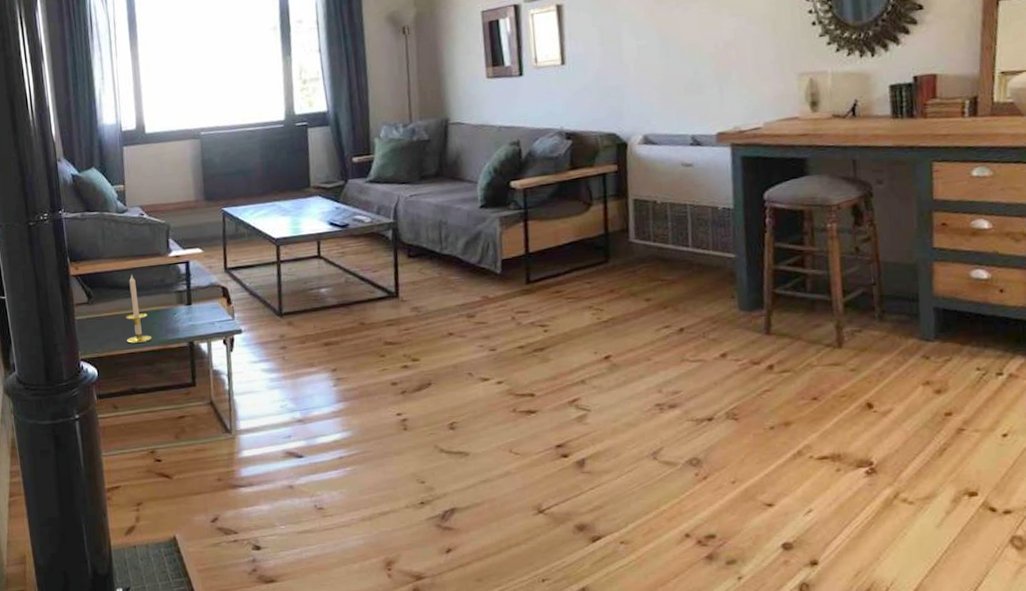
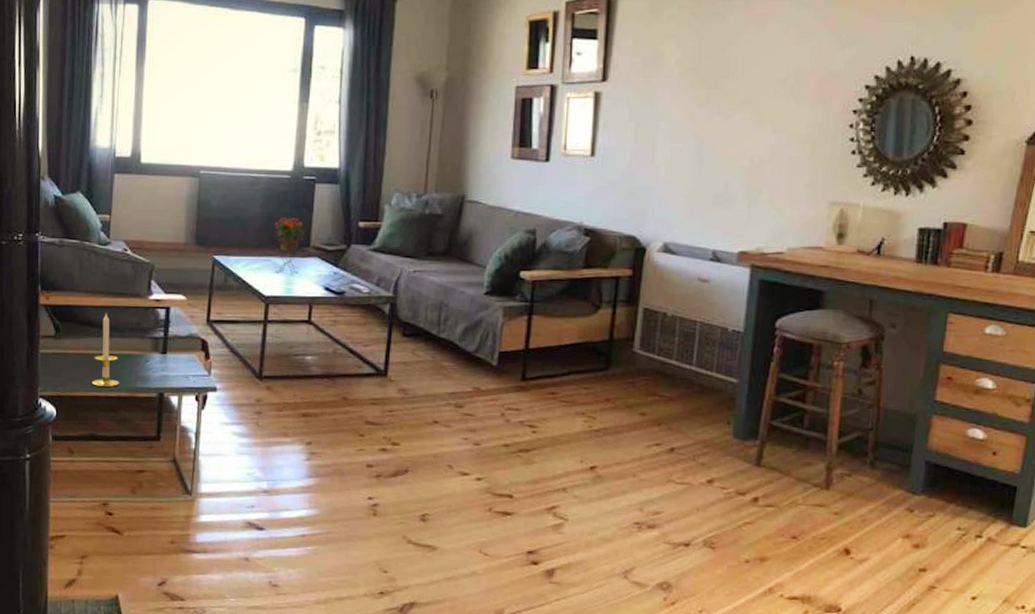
potted flower: none [275,162,304,217] -> present [275,217,305,275]

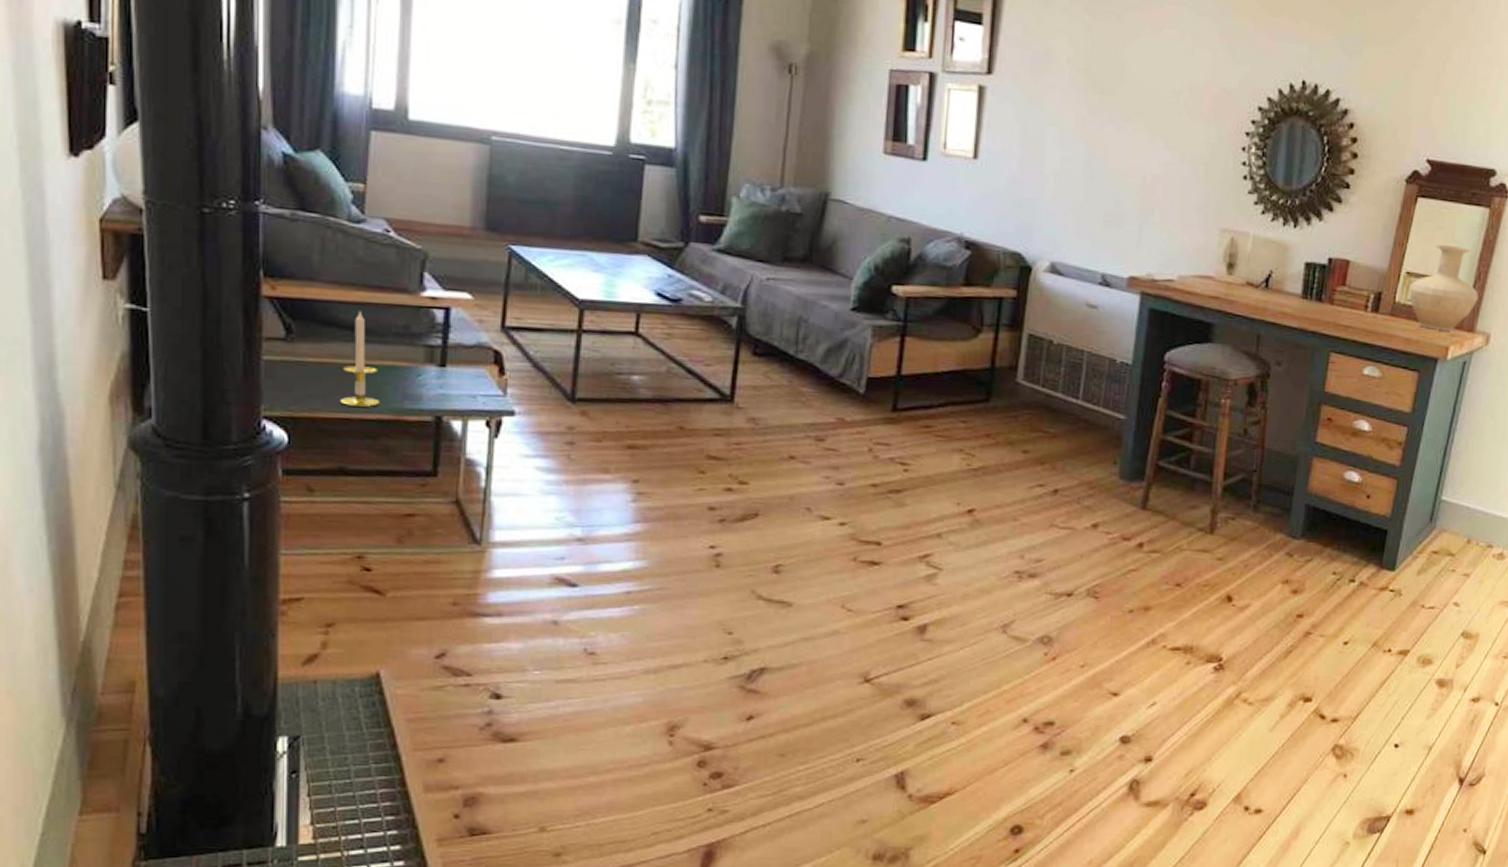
potted flower: present [275,217,305,275] -> none [592,203,631,276]

